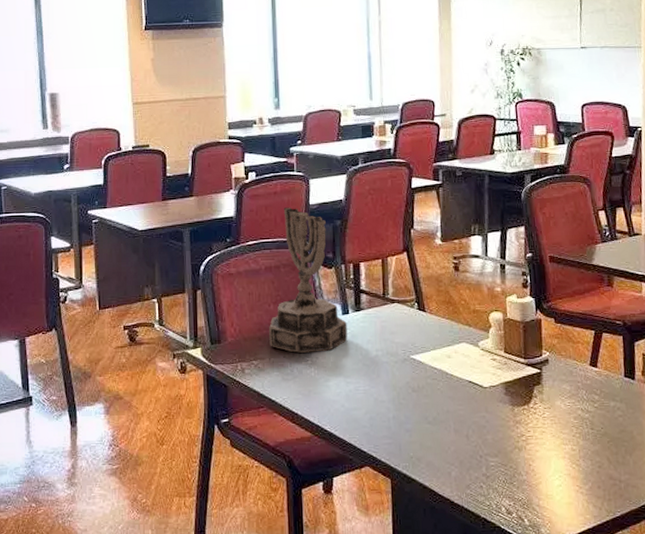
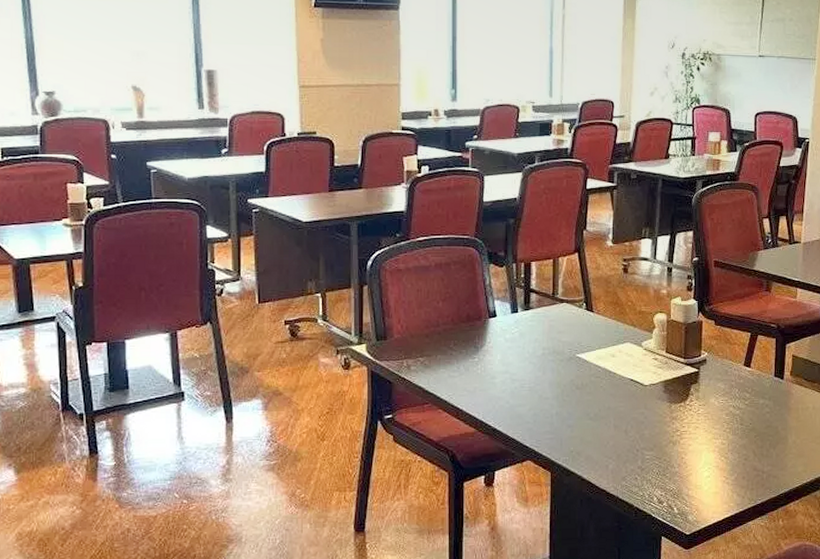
menorah: present [269,207,348,353] -> none [437,204,515,350]

